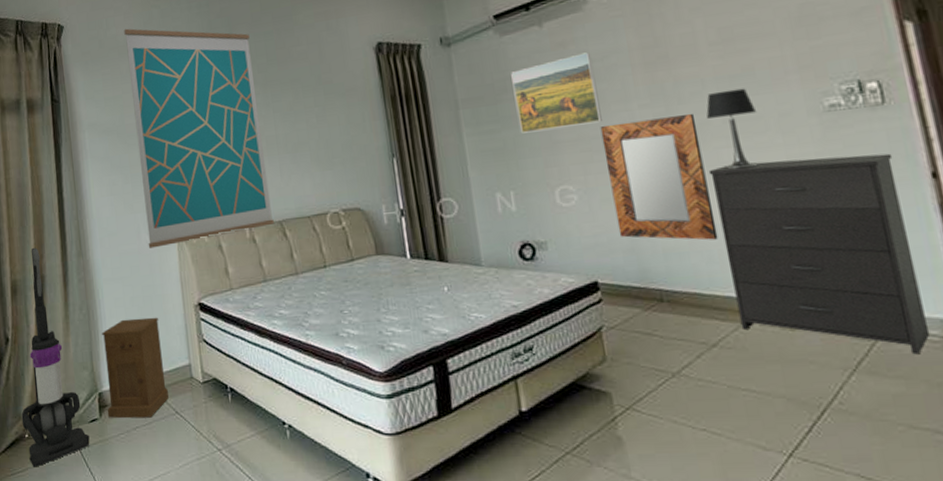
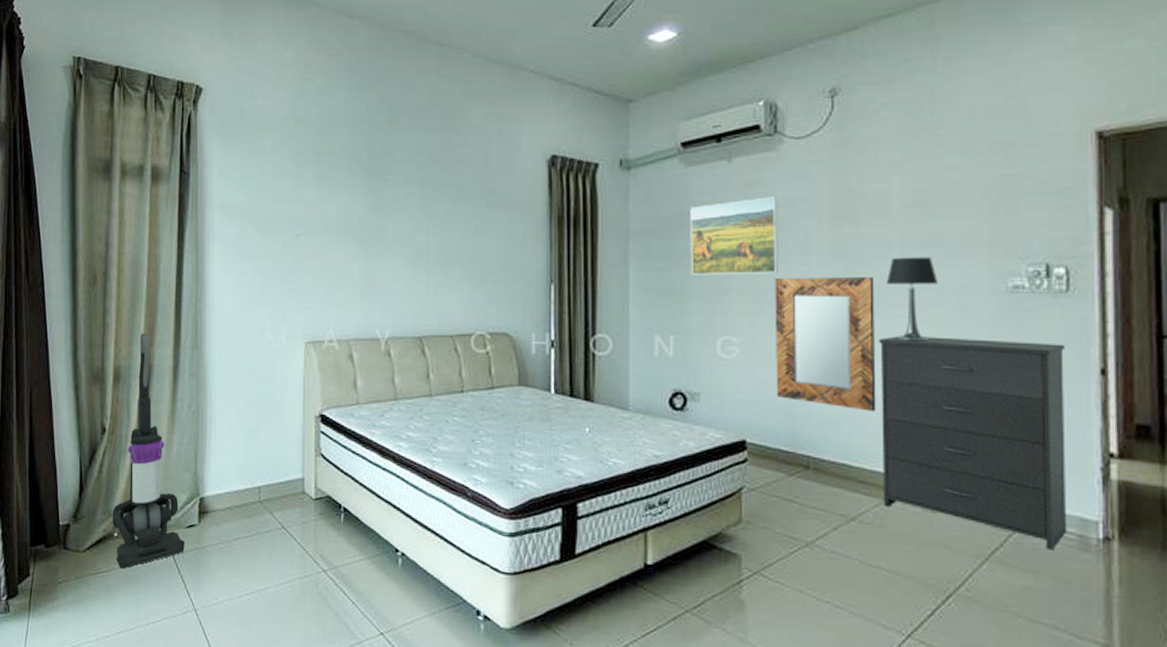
nightstand: present [101,317,169,419] -> none [207,422,276,530]
wall art: present [124,28,274,248] -> none [271,101,413,349]

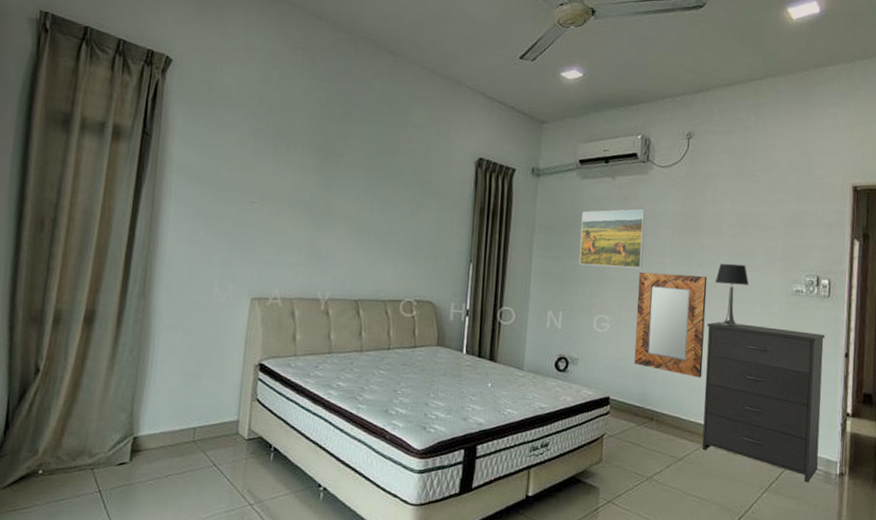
vacuum cleaner: present [112,333,185,569] -> none [37,279,114,505]

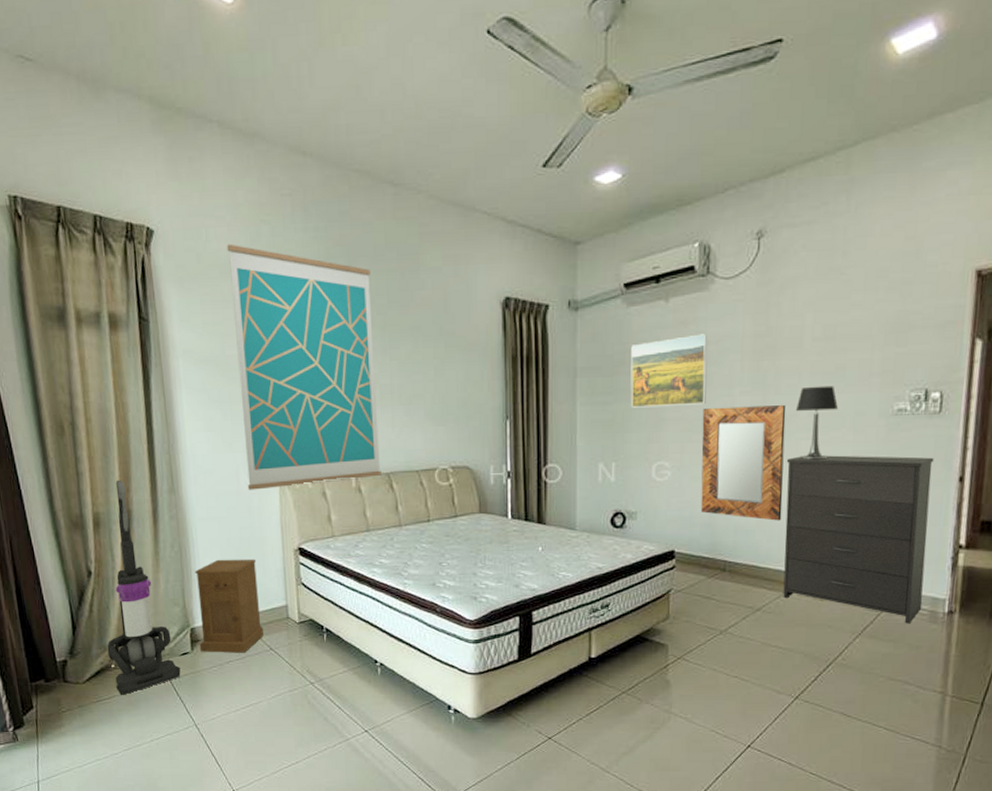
vacuum cleaner: none [37,279,114,505] -> present [107,479,181,695]
nightstand: none [139,368,215,467] -> present [194,559,263,653]
wall art: none [218,80,364,304] -> present [227,243,382,490]

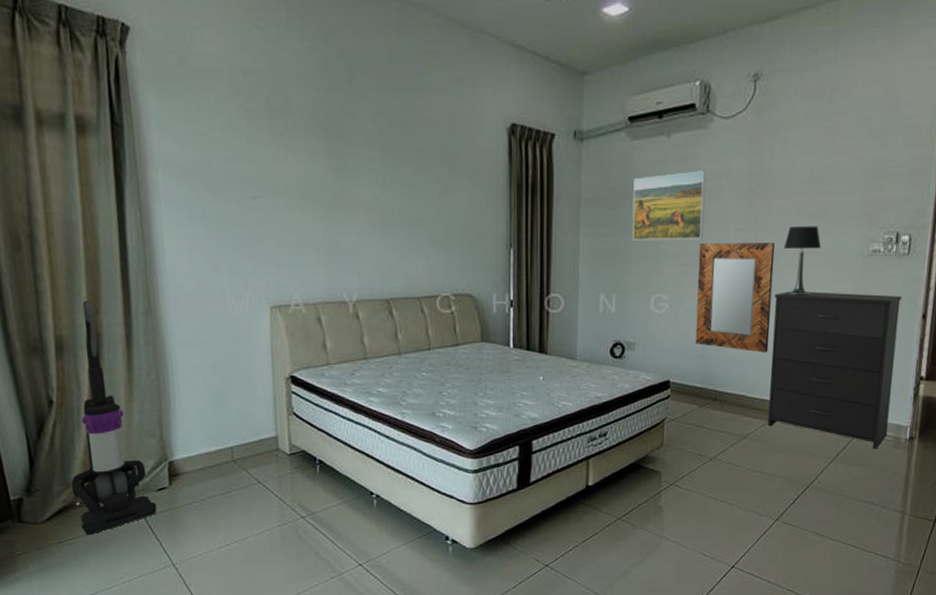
nightstand: present [194,559,263,653] -> none [173,387,251,488]
wall art: present [227,243,382,490] -> none [214,48,381,314]

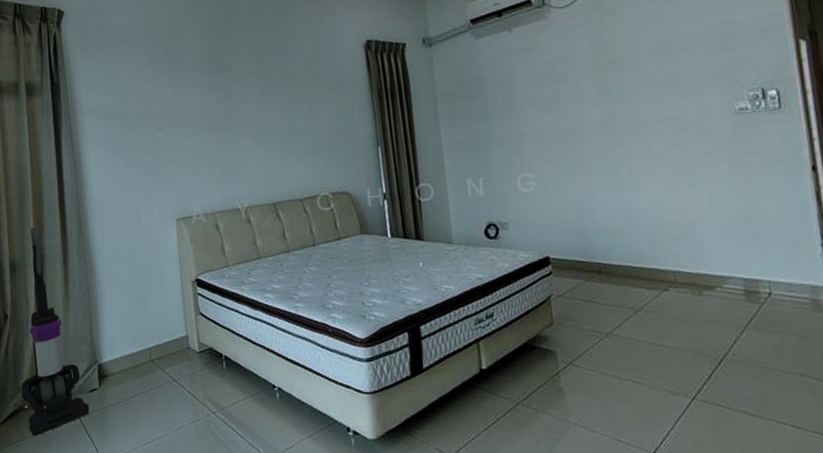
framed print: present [632,171,706,241] -> none [483,56,559,127]
home mirror: present [695,242,775,353] -> none [557,113,648,222]
dresser: present [767,291,902,449] -> none [642,150,803,314]
table lamp: present [783,225,822,295] -> none [643,92,684,161]

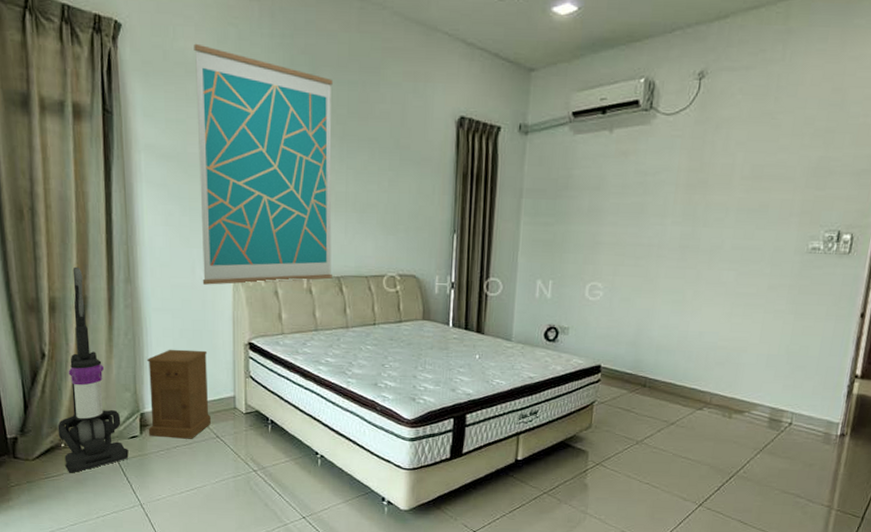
nightstand: none [101,292,166,388] -> present [146,349,211,439]
wall art: none [125,16,268,228] -> present [194,43,333,285]

